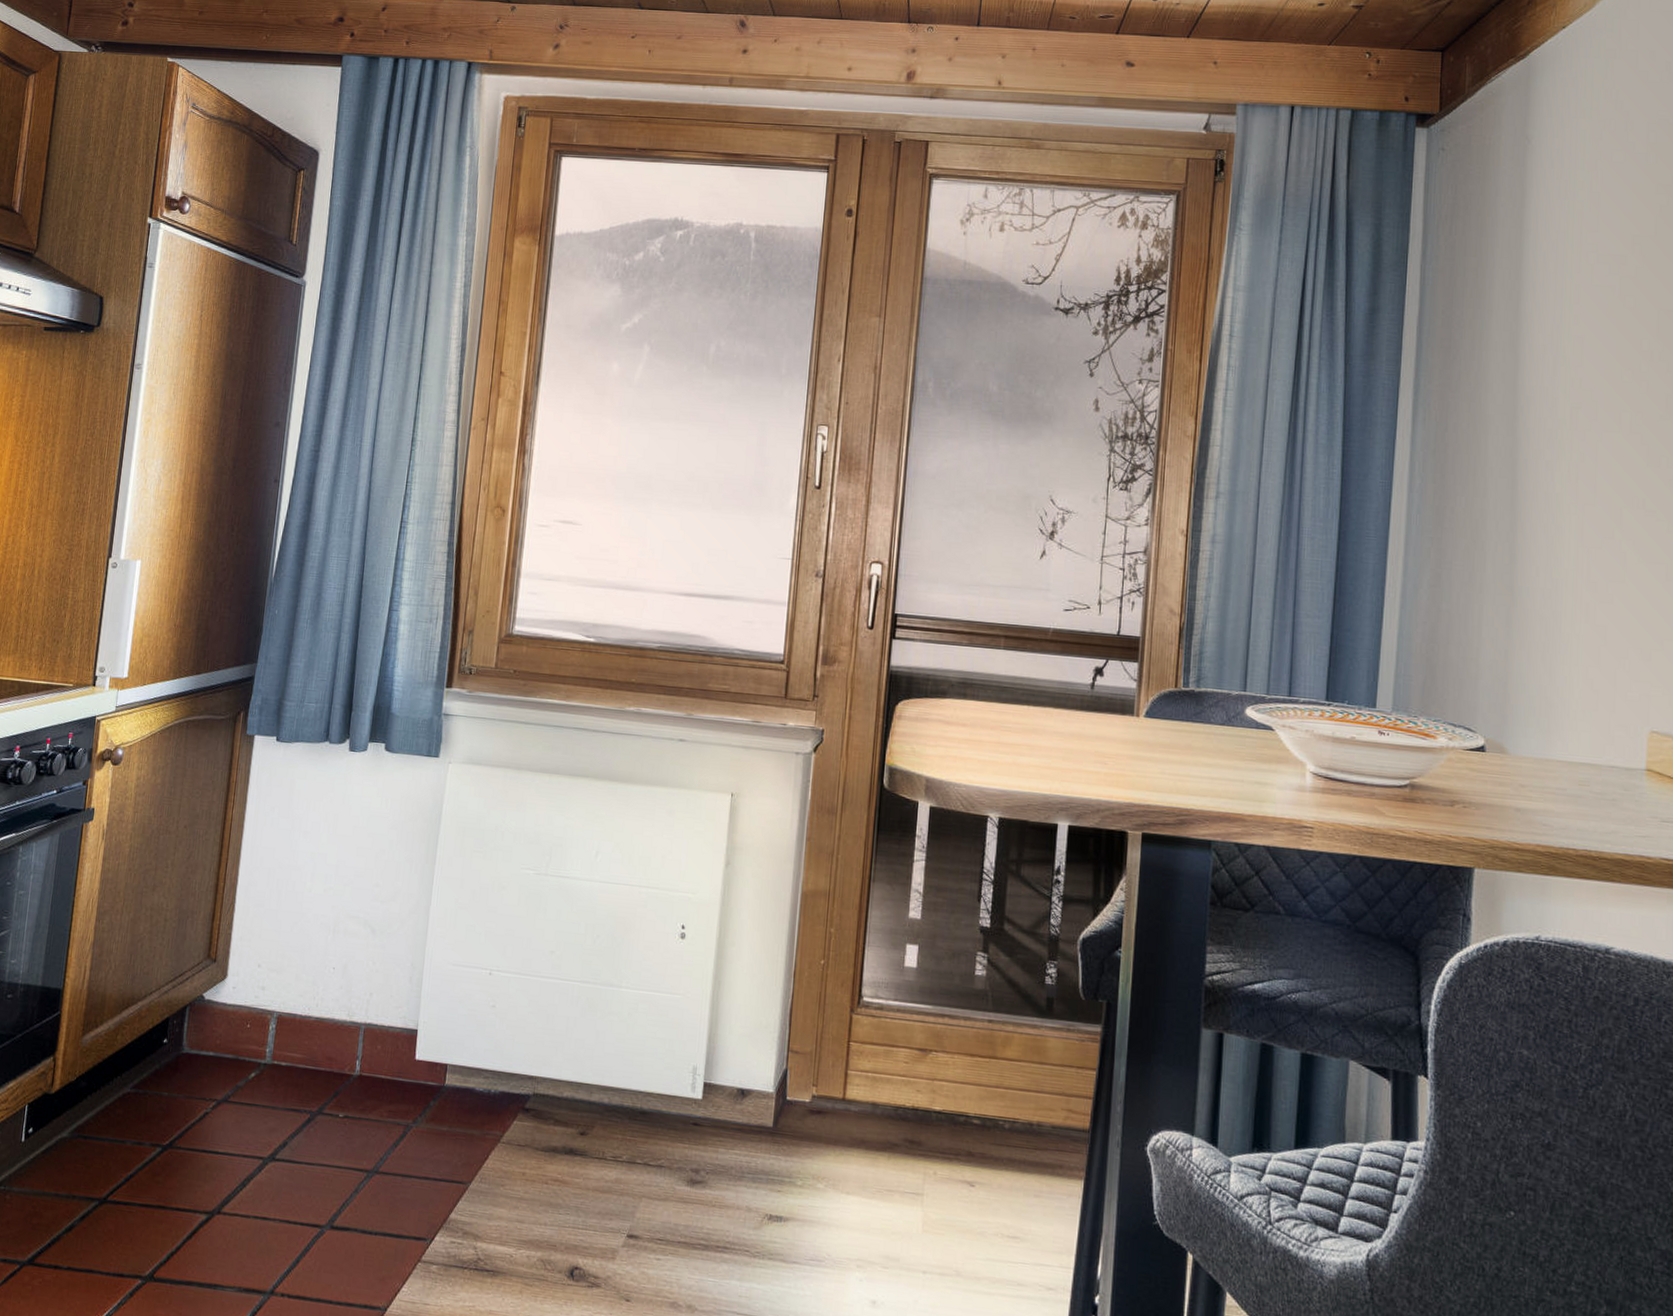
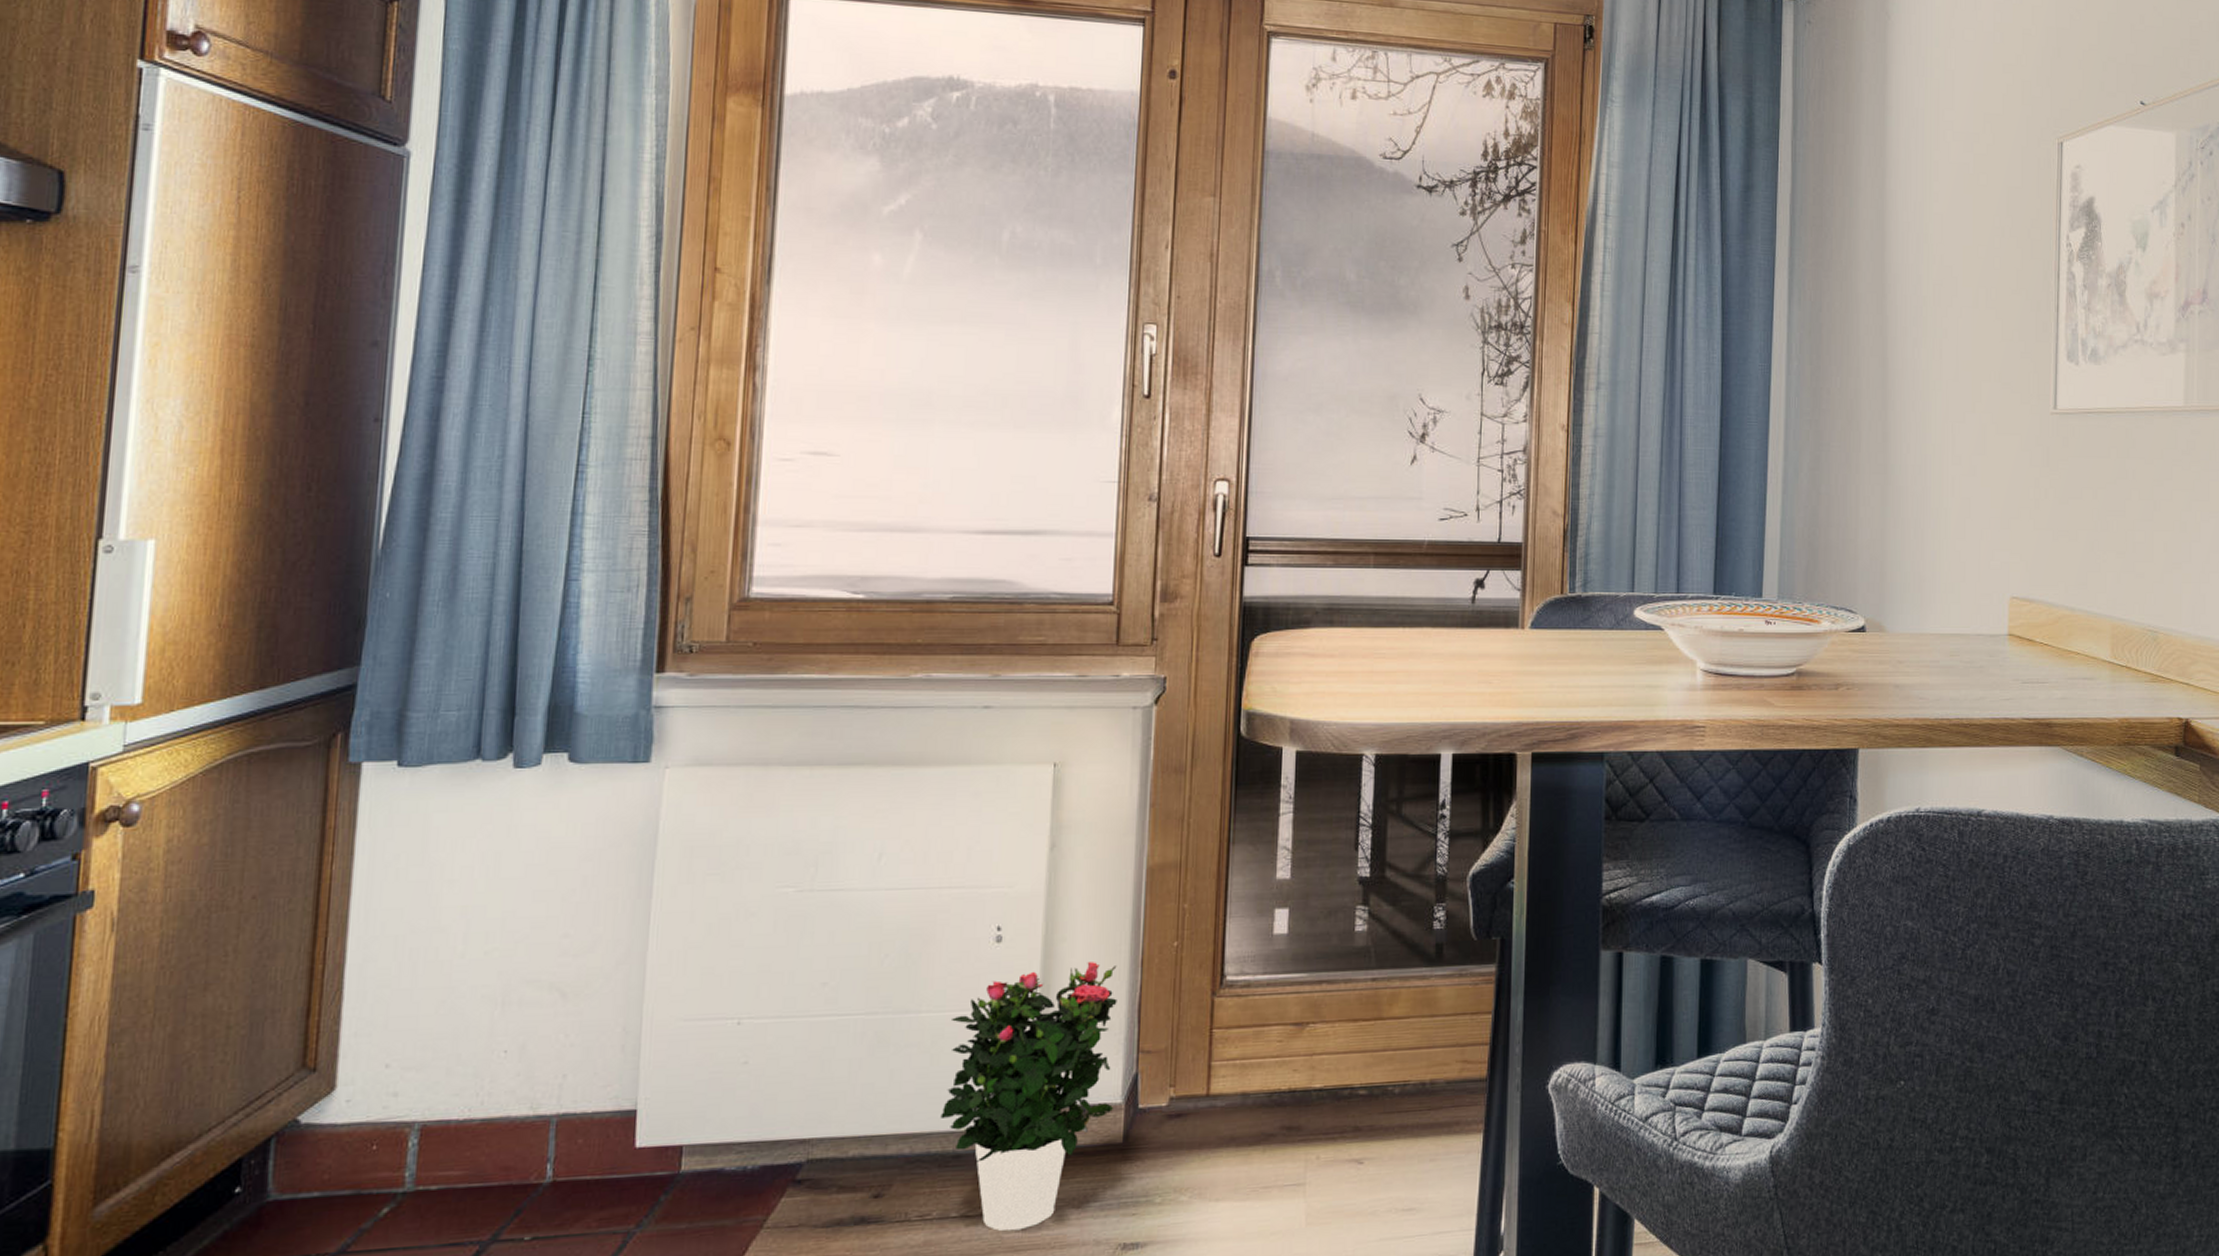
potted flower: none [632,967,774,1186] -> present [940,962,1117,1231]

